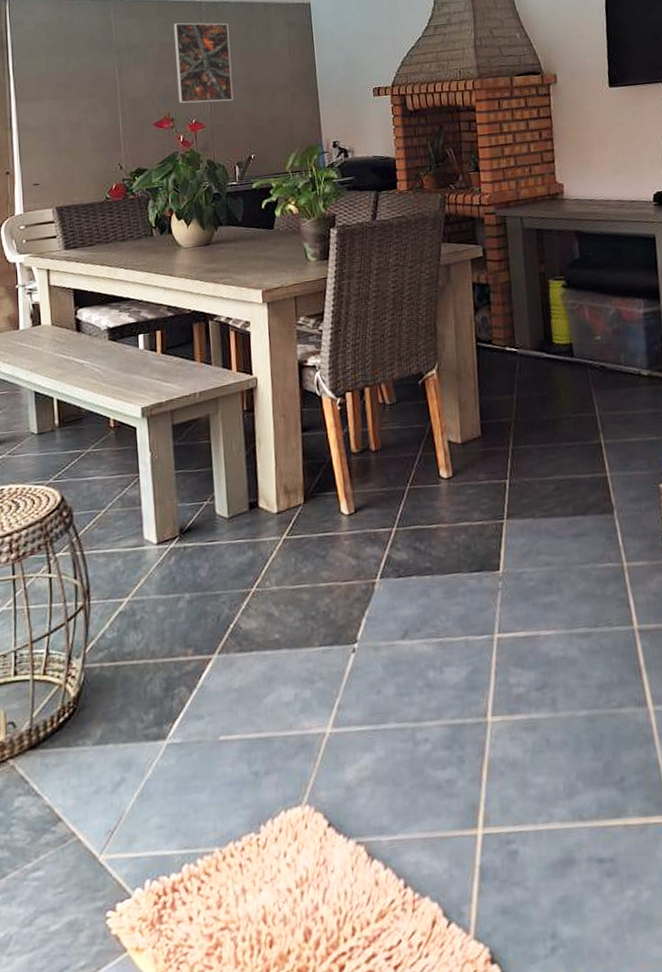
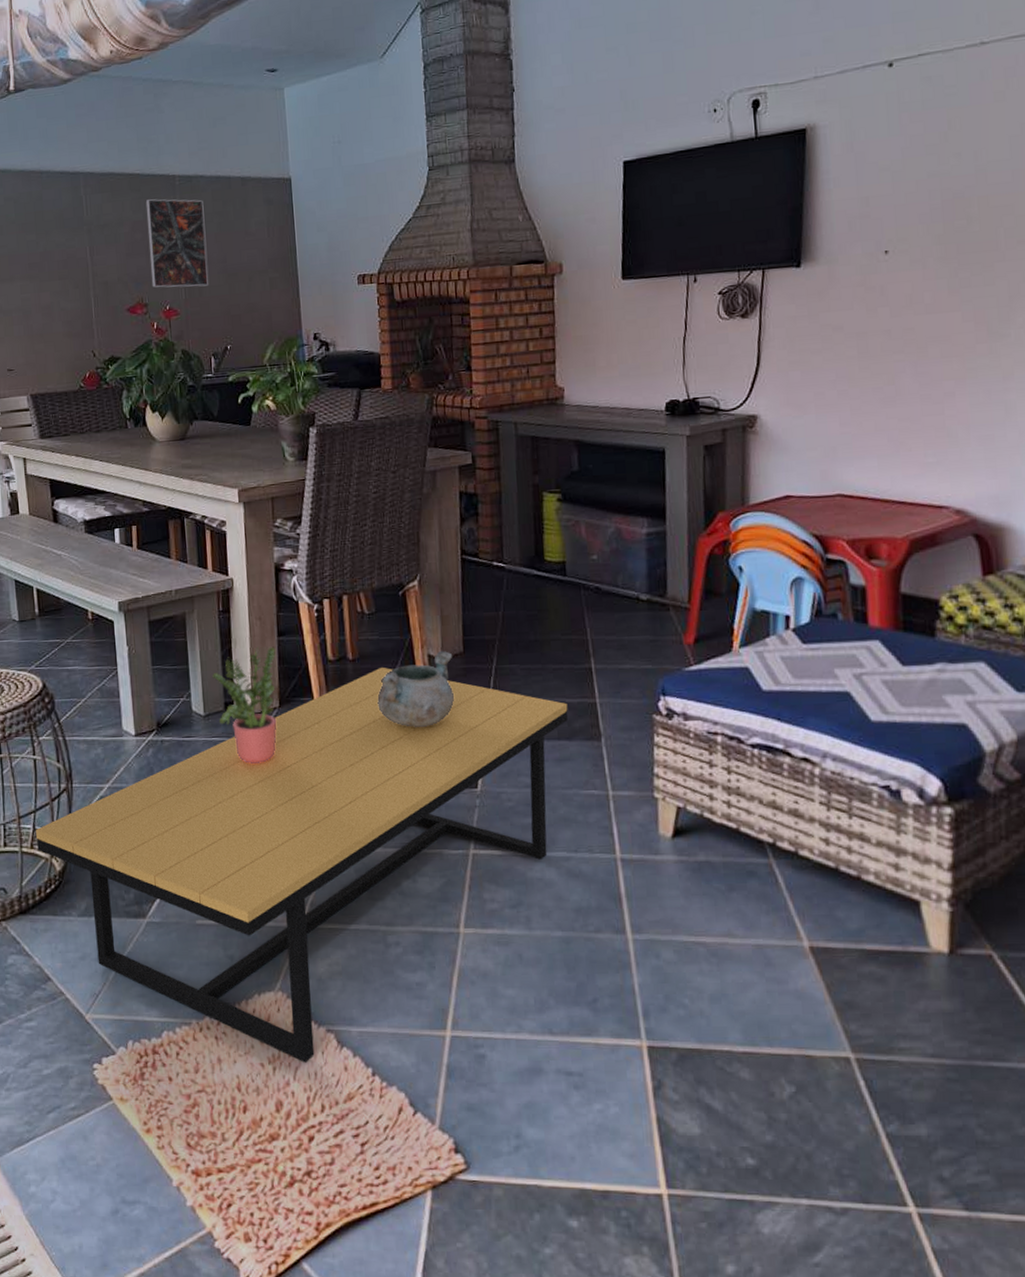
coffee table: none [49,455,582,882] -> present [36,667,568,1063]
potted plant: none [237,442,302,564] -> present [212,646,277,764]
decorative bowl: none [400,435,474,514] -> present [377,650,454,727]

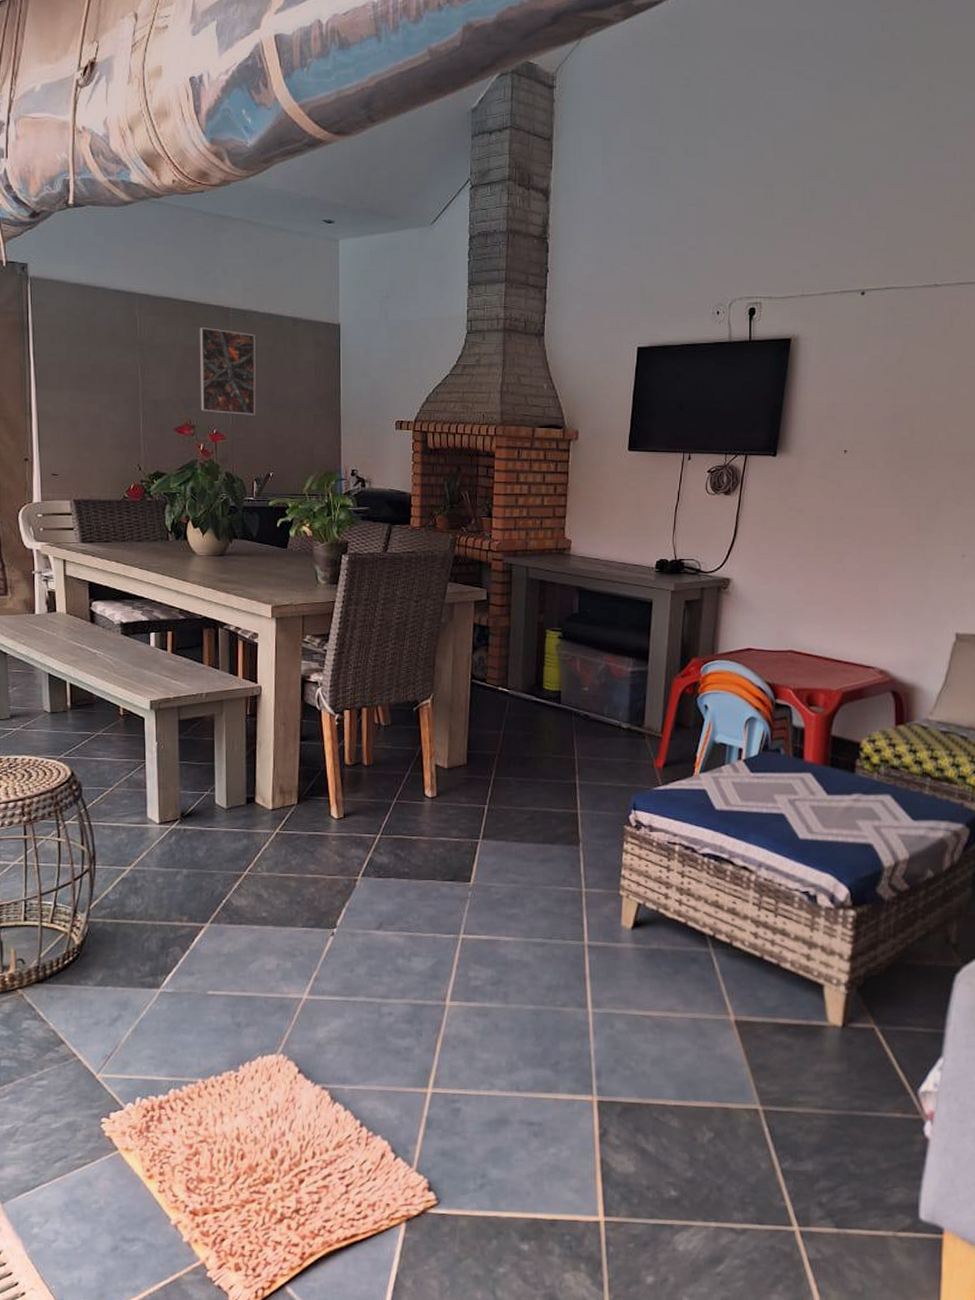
coffee table: present [36,667,568,1063] -> none [57,773,553,1116]
potted plant: present [212,646,277,764] -> none [237,748,297,853]
decorative bowl: present [377,650,454,727] -> none [387,761,458,827]

